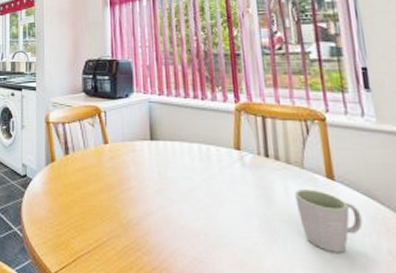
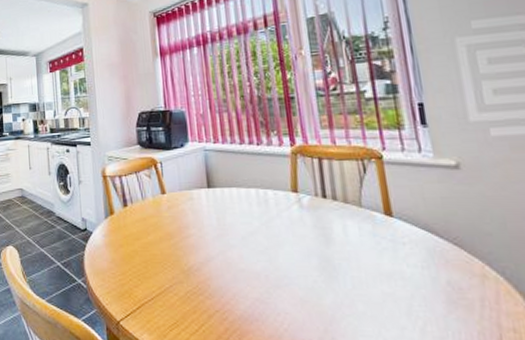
mug: present [295,189,363,253] -> none [353,227,422,286]

